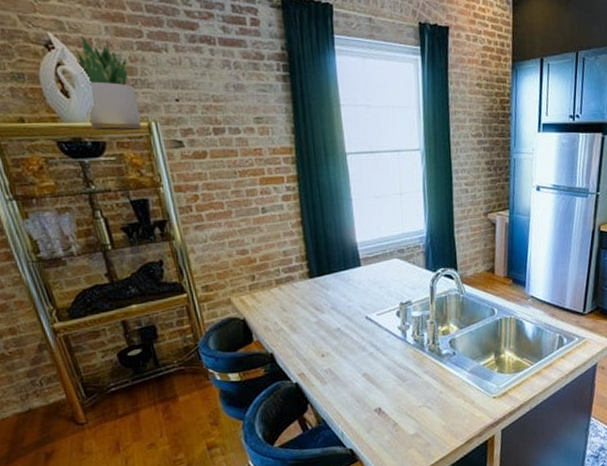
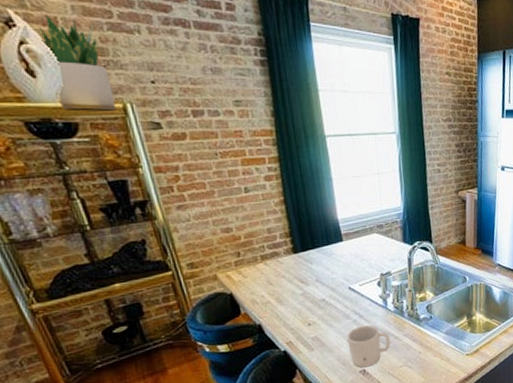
mug: none [362,359,409,406] -> present [347,325,391,368]

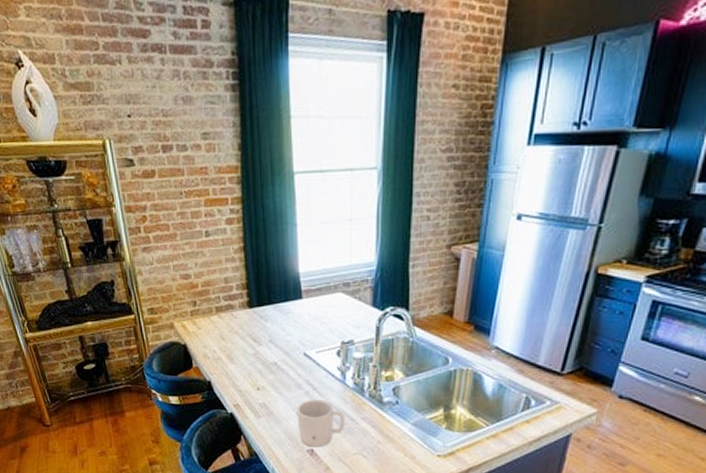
planter: present [39,15,116,112] -> none [41,53,97,149]

